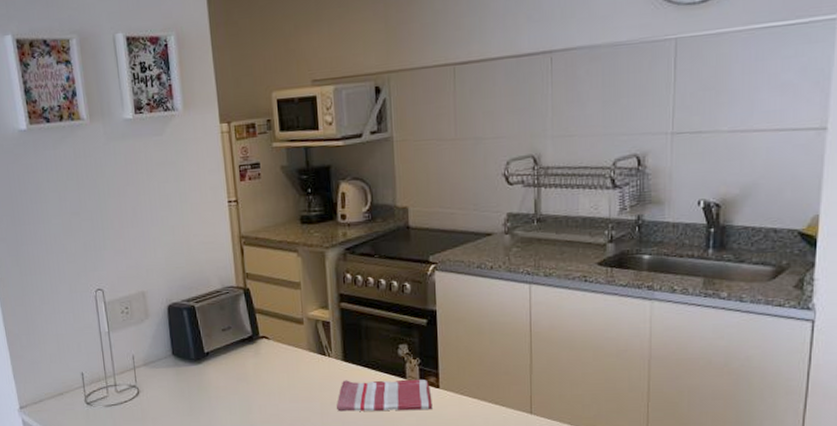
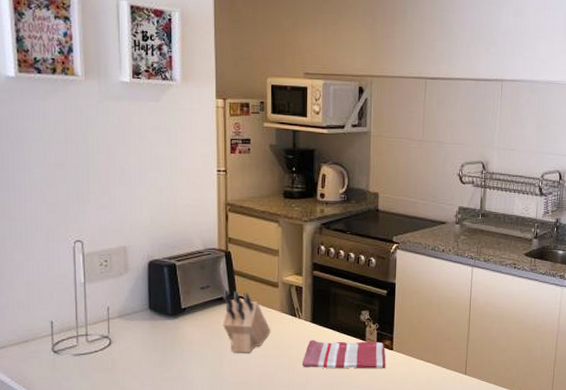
knife block: none [245,329,300,398] -> present [223,289,271,353]

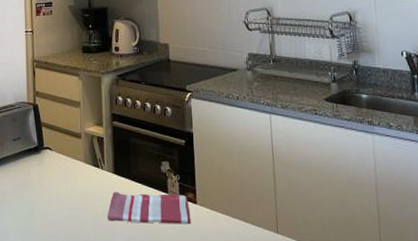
knife block: present [223,289,271,353] -> none [32,141,76,205]

